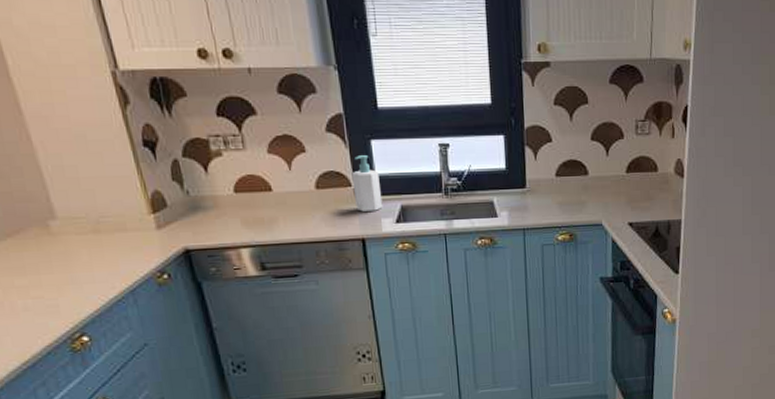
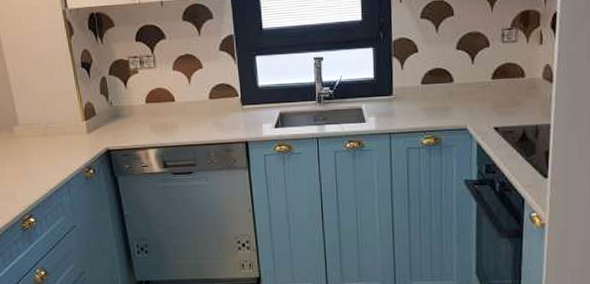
soap bottle: present [351,155,383,212] -> none [239,69,264,118]

